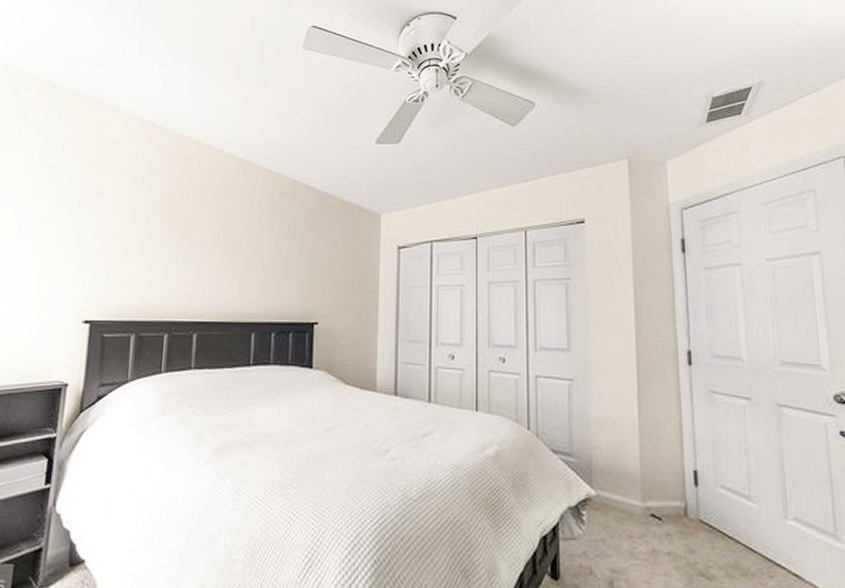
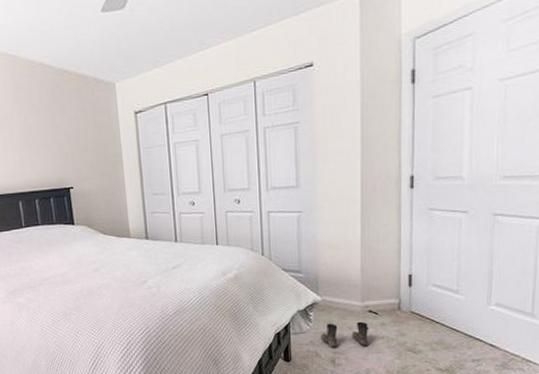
boots: none [595,527,653,566] -> present [320,321,370,348]

